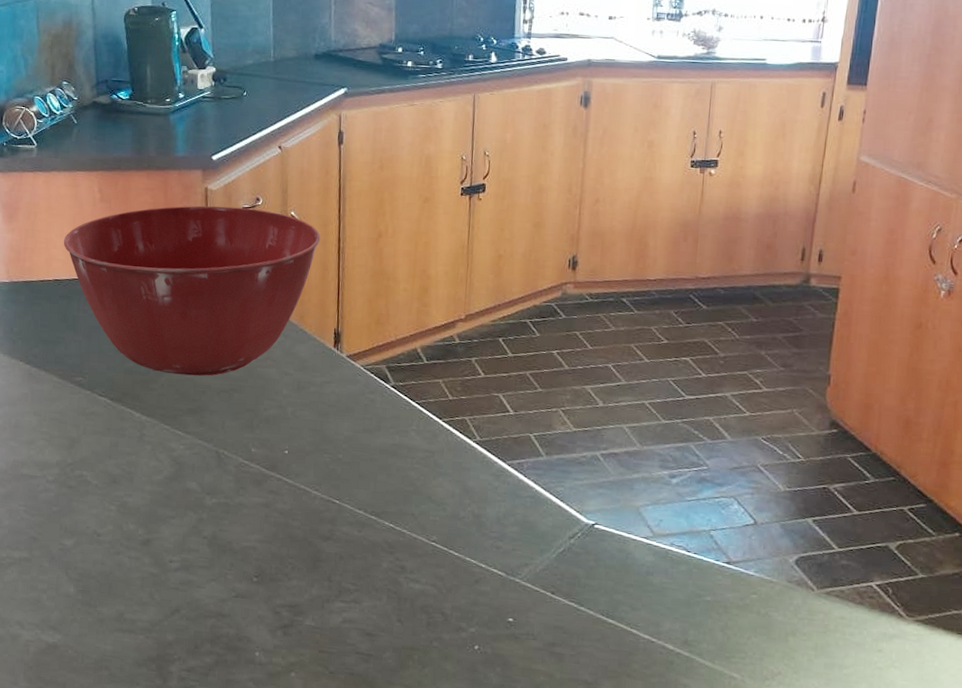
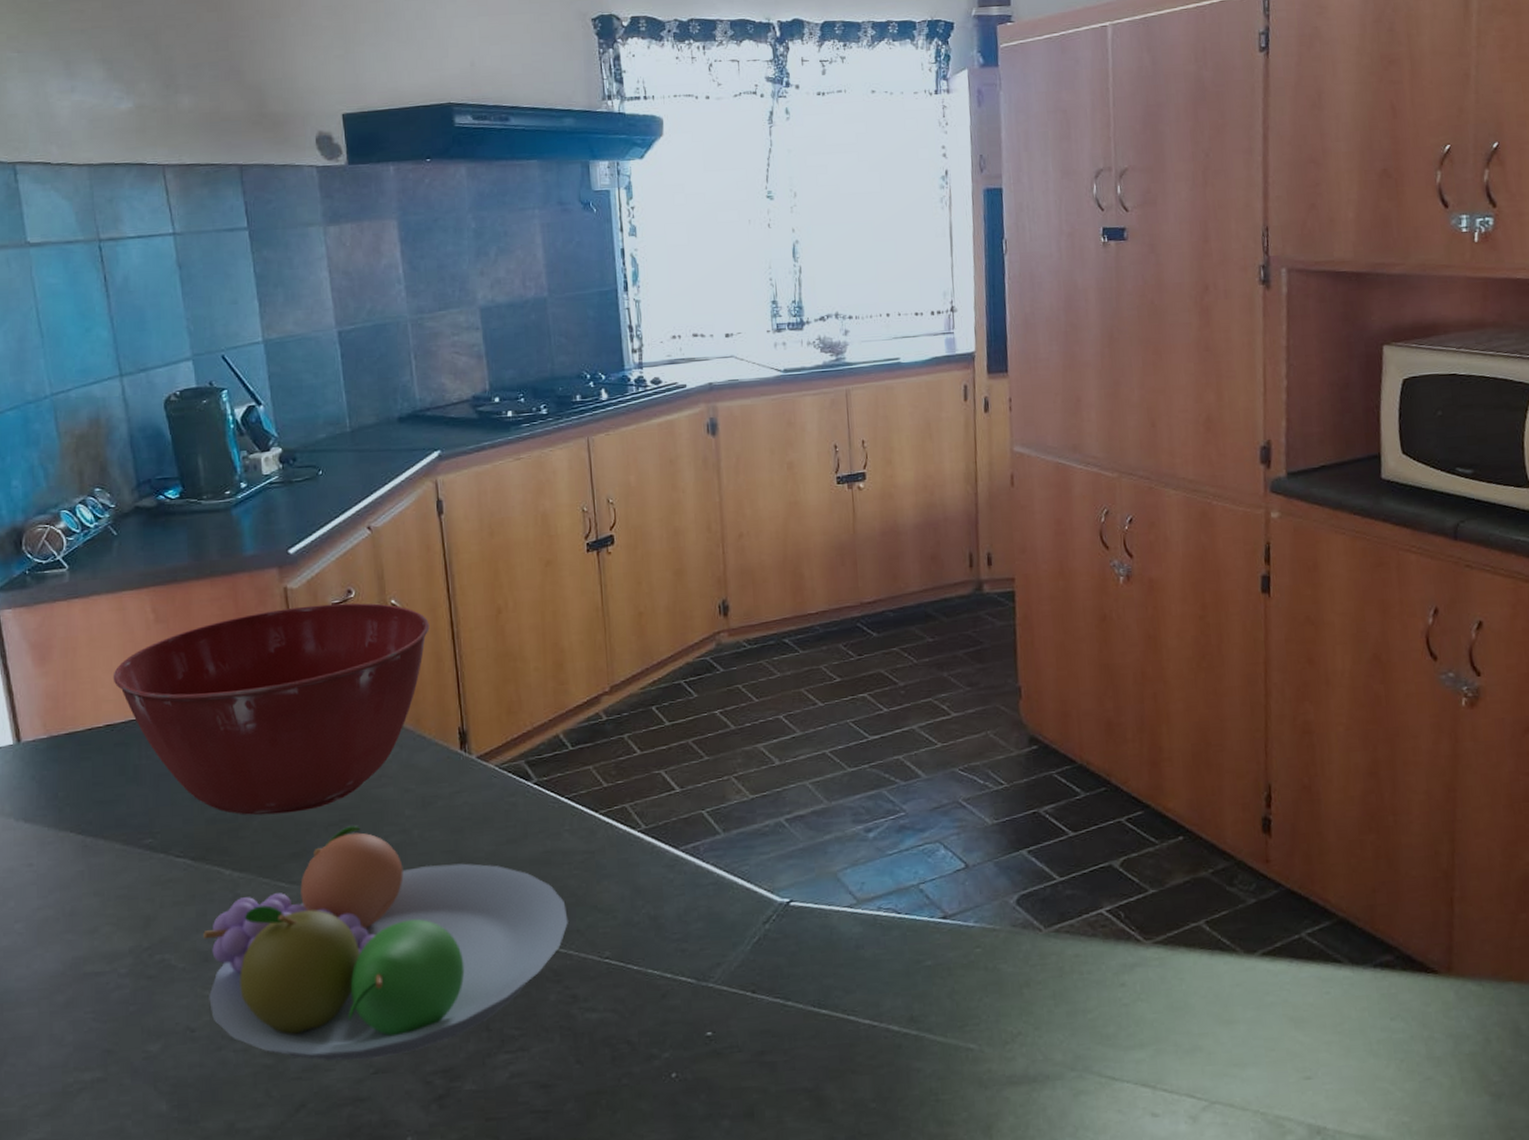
fruit bowl: none [113,395,406,586] -> present [203,826,568,1061]

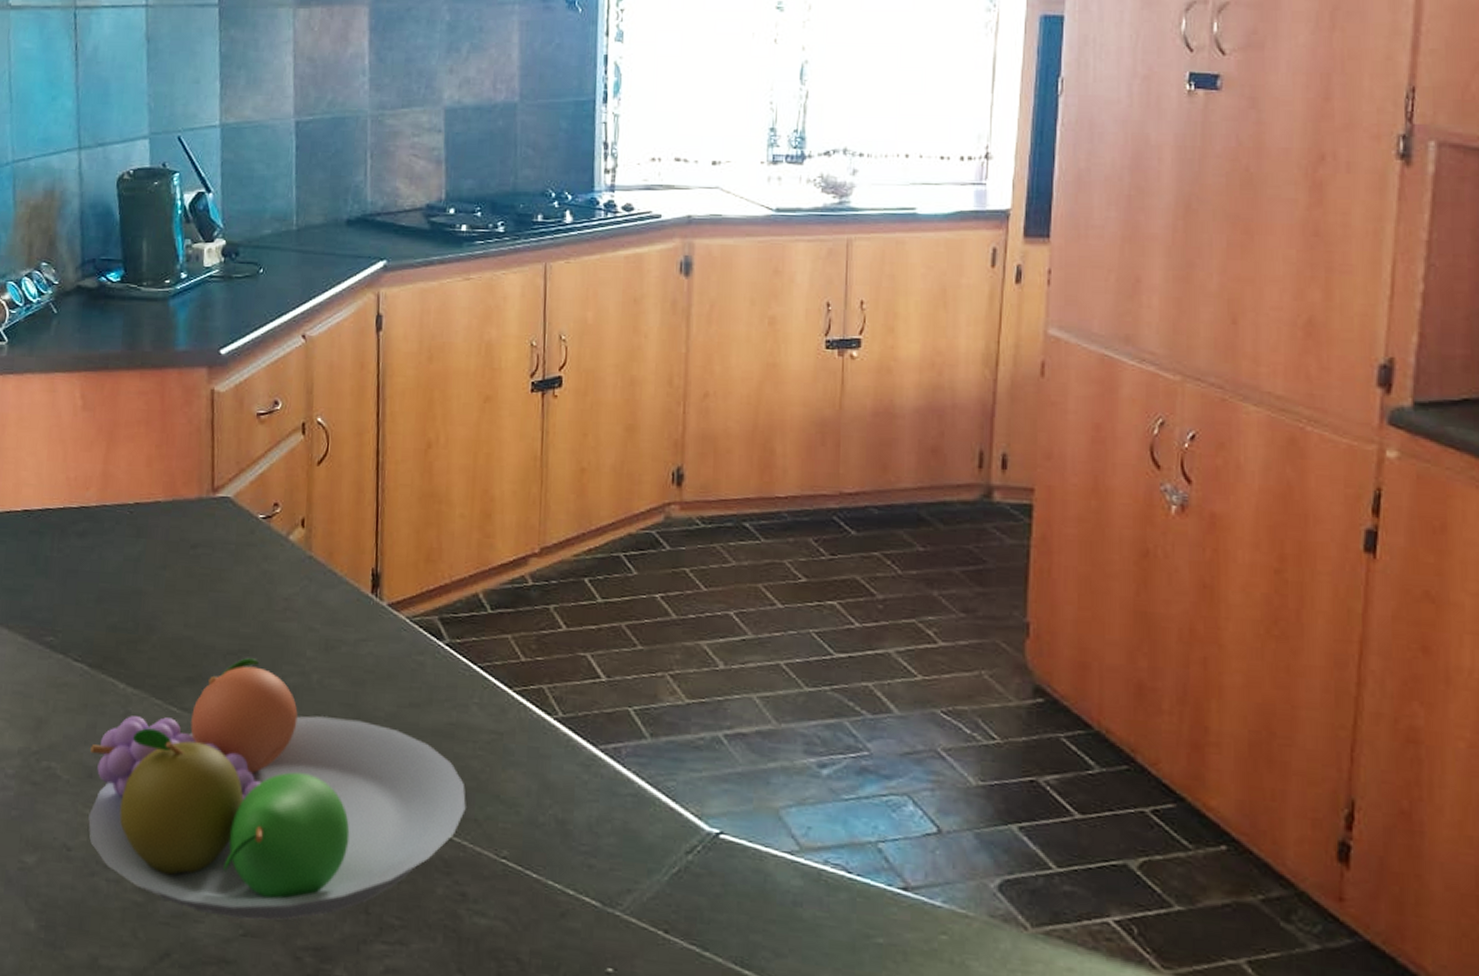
mixing bowl: present [113,603,429,815] -> none [35,412,354,634]

